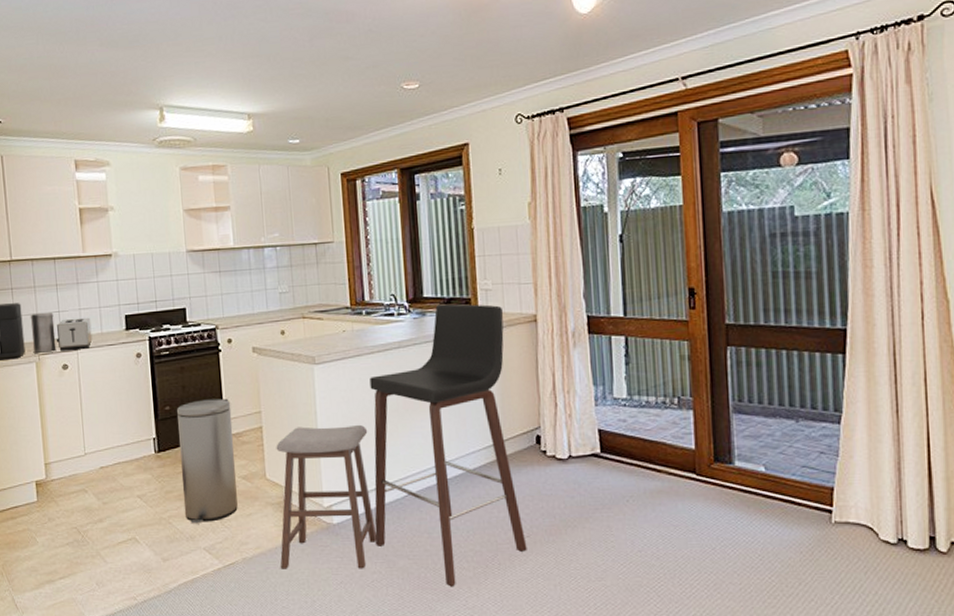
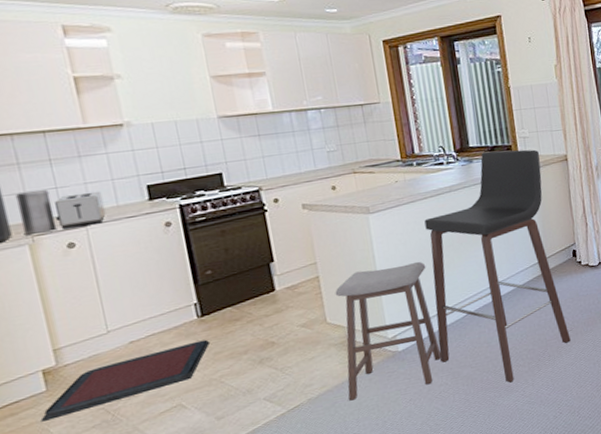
doormat: none [31,476,163,530] -> present [40,339,210,422]
pedal bin: present [177,398,238,524] -> none [220,255,299,379]

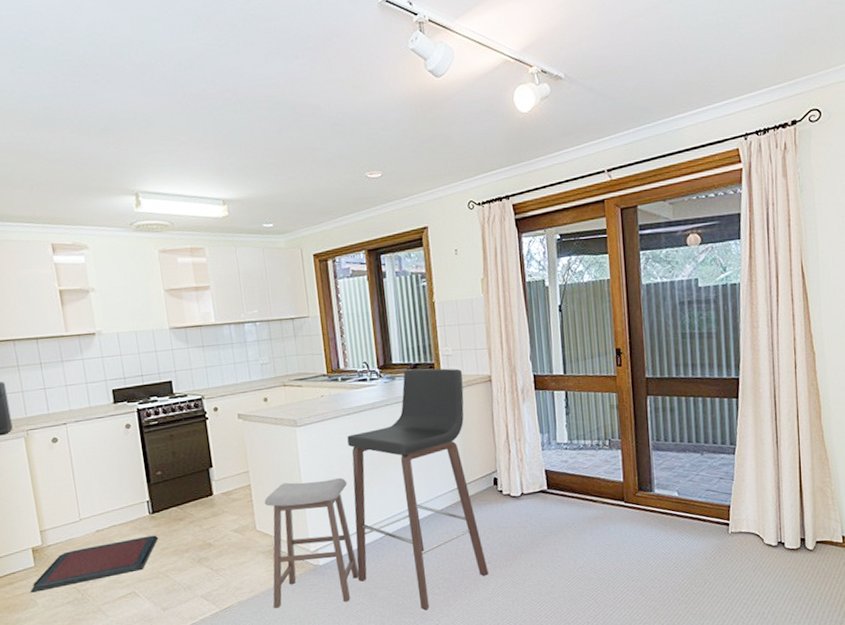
canister: present [14,189,57,236] -> none [15,389,45,430]
toaster: present [55,191,106,230] -> none [43,393,81,426]

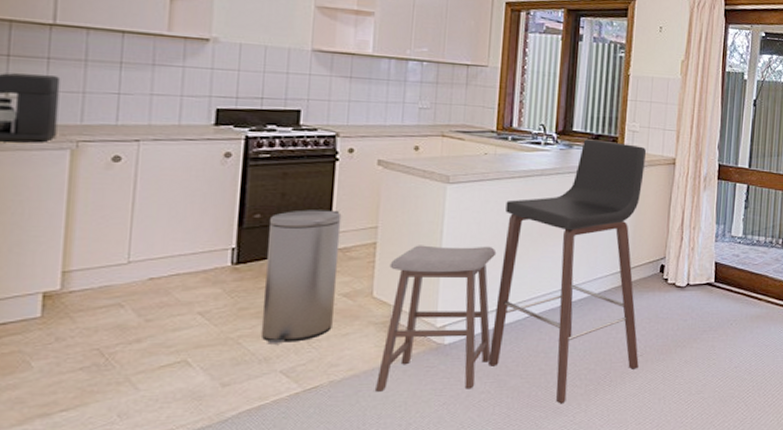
doormat: present [30,535,159,593] -> none [24,291,238,352]
pedal bin: none [168,461,231,575] -> present [260,210,342,344]

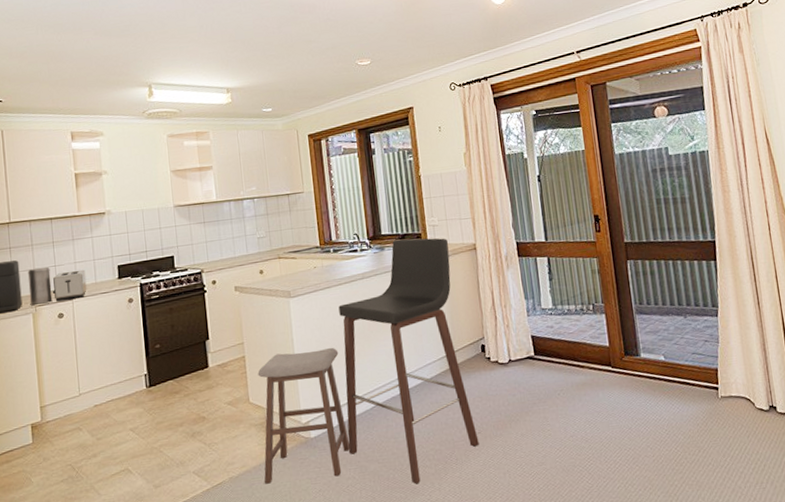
canister: none [69,91,110,140] -> present [27,266,53,306]
toaster: none [108,103,166,141] -> present [52,269,87,302]
pedal bin: present [260,210,342,344] -> none [167,333,224,451]

